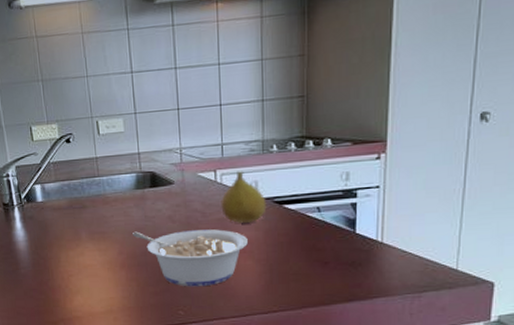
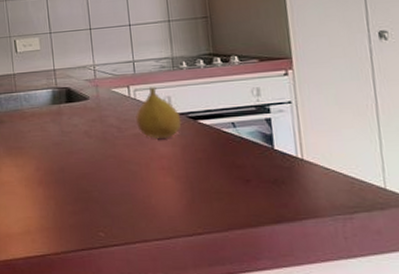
legume: present [133,229,249,287] -> none [50,145,167,206]

